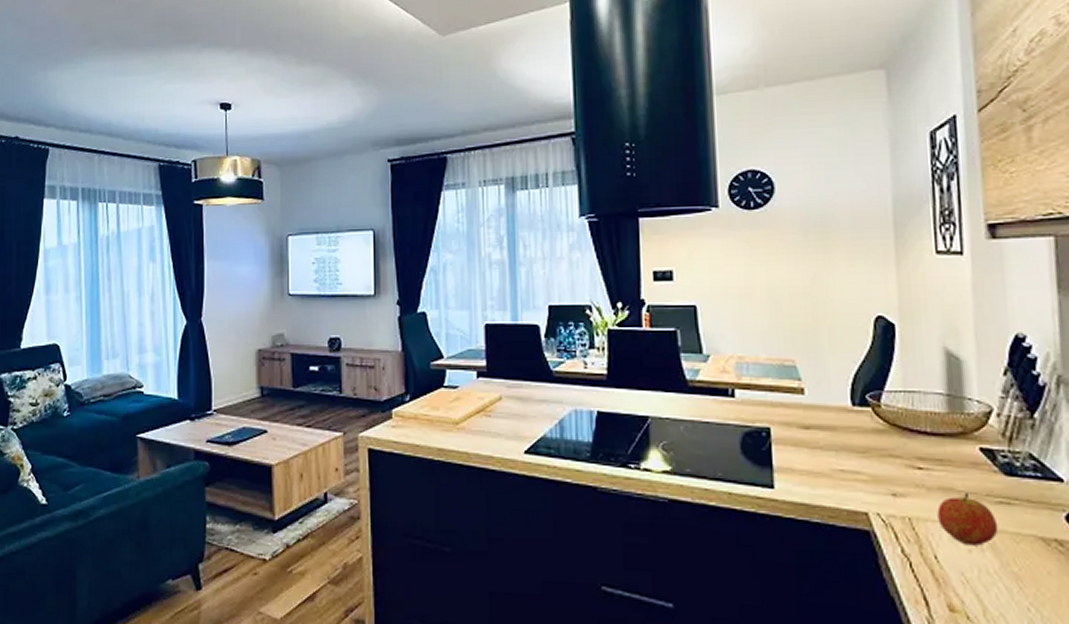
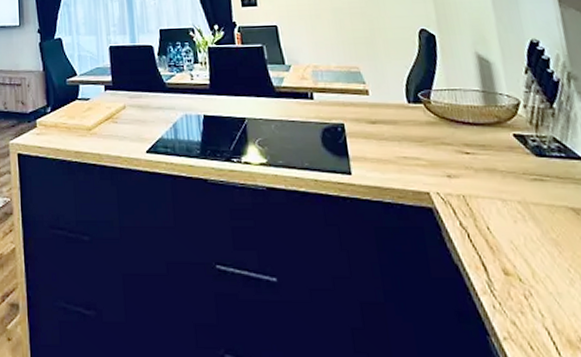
fruit: present [937,492,999,546] -> none [485,172,536,217]

